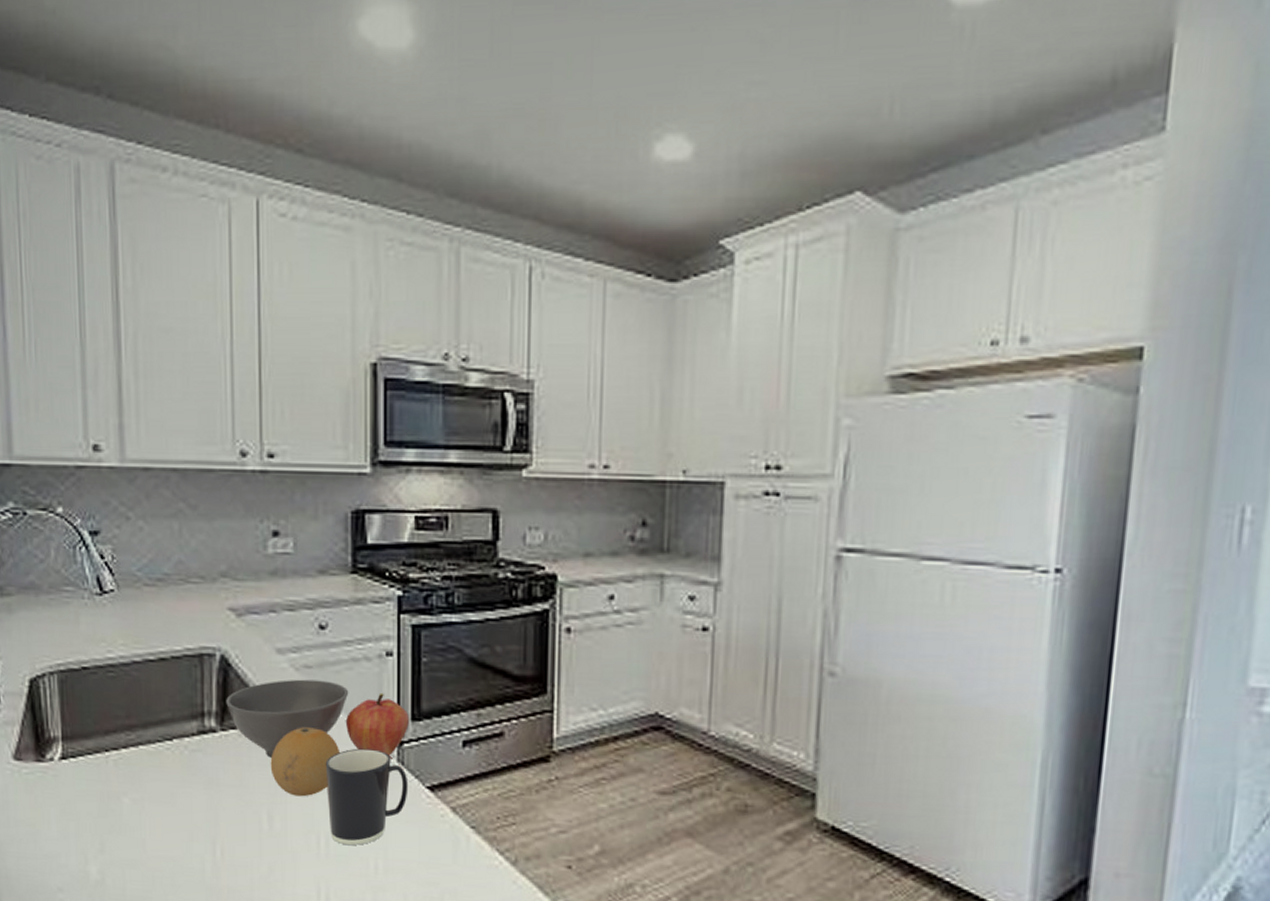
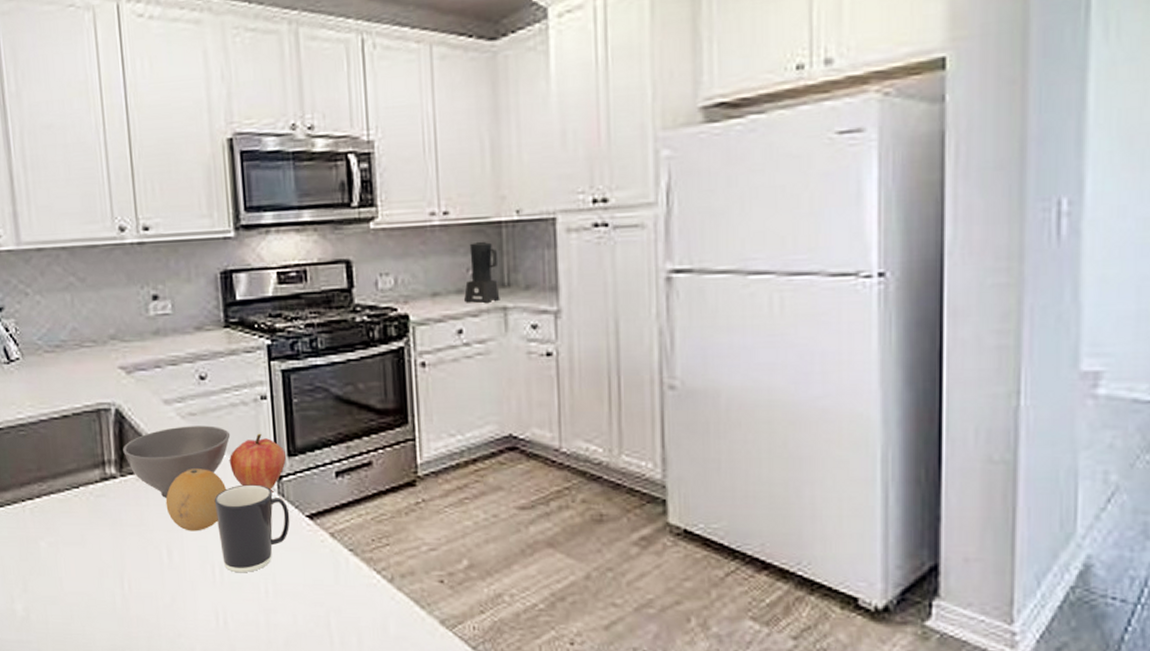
blender: none [619,500,660,569] -> present [464,241,500,304]

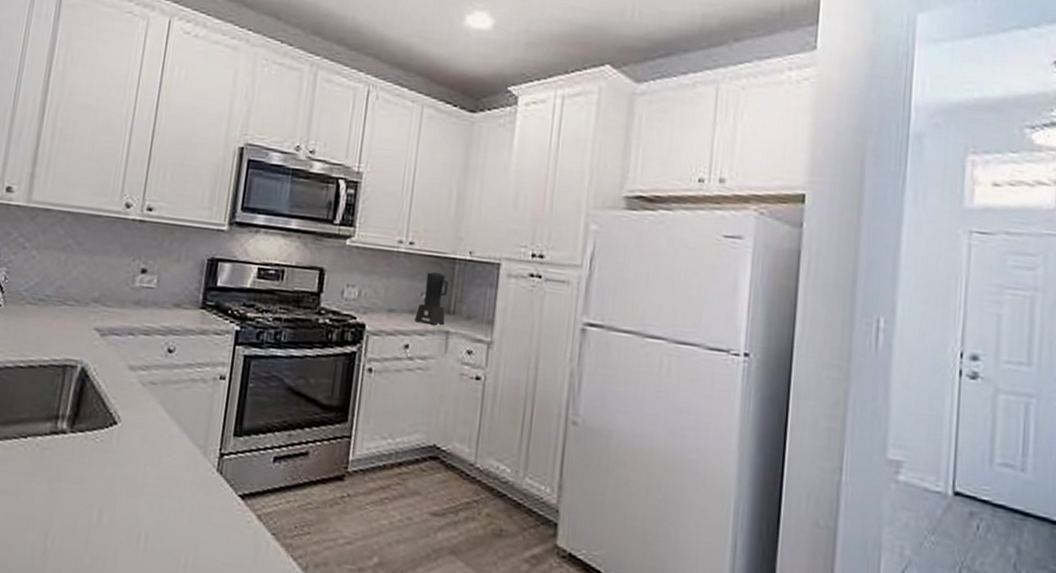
bowl: present [123,425,231,498] -> none [79,393,185,460]
fruit: present [165,469,226,532] -> none [107,434,169,497]
mug: present [214,484,290,573] -> none [150,456,224,544]
fruit: present [230,433,286,490] -> none [177,410,232,466]

